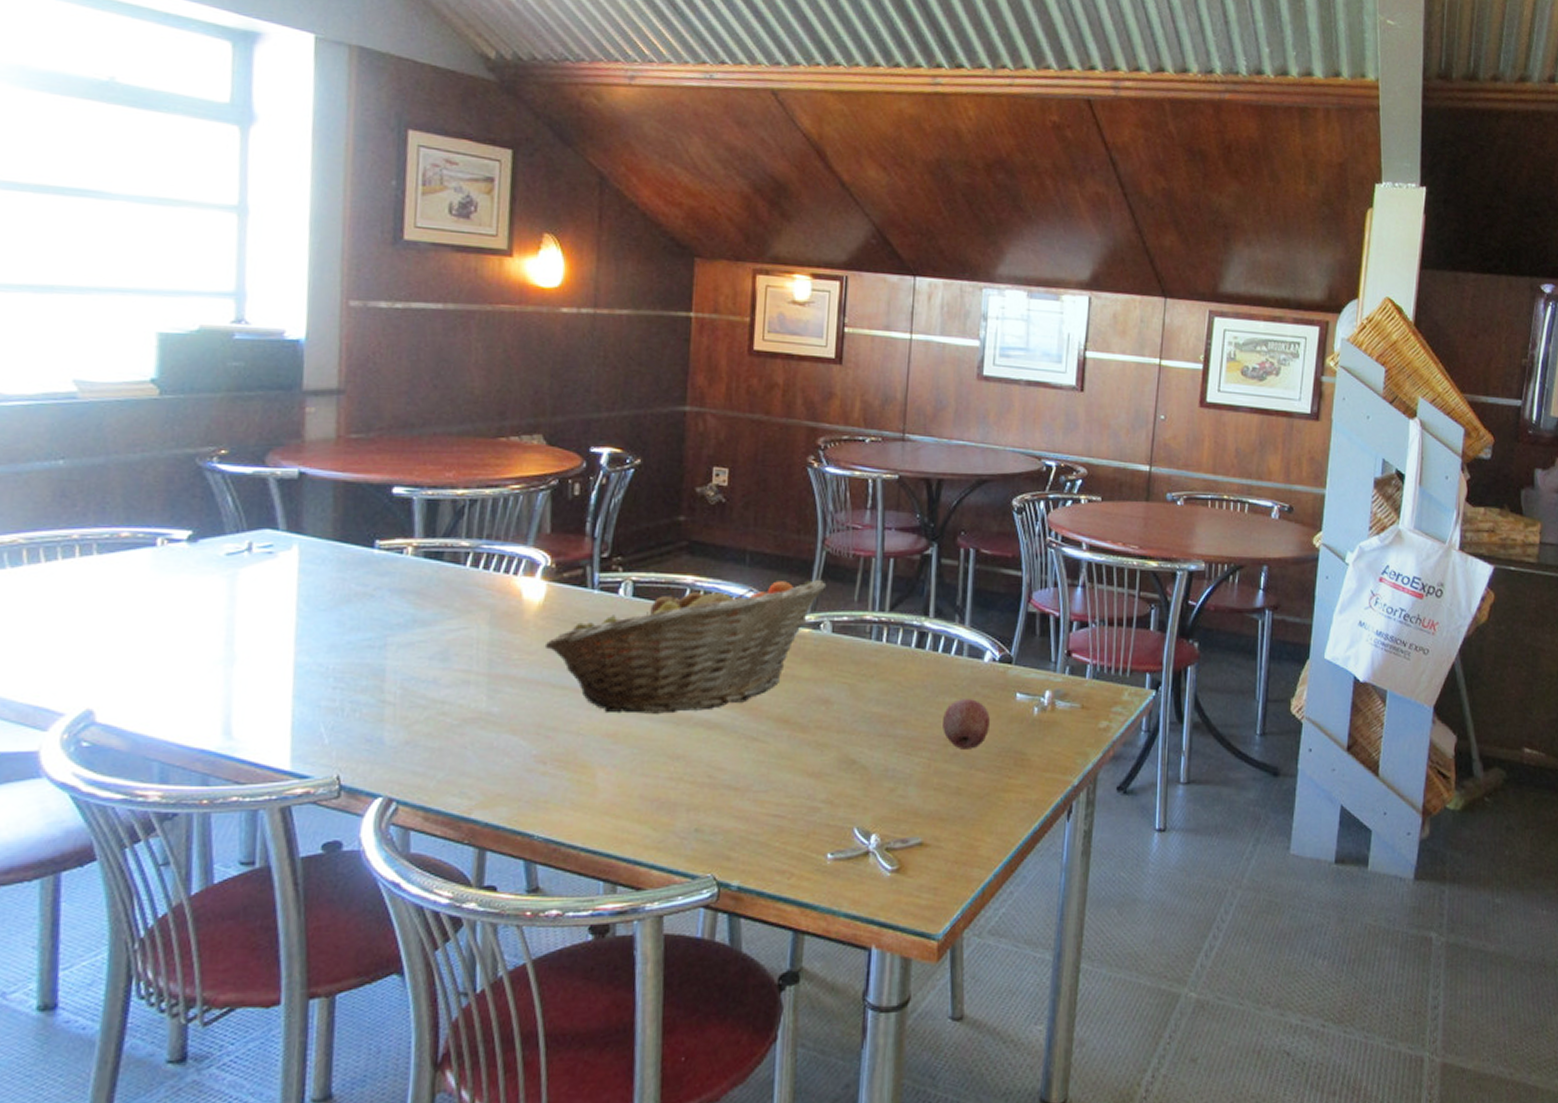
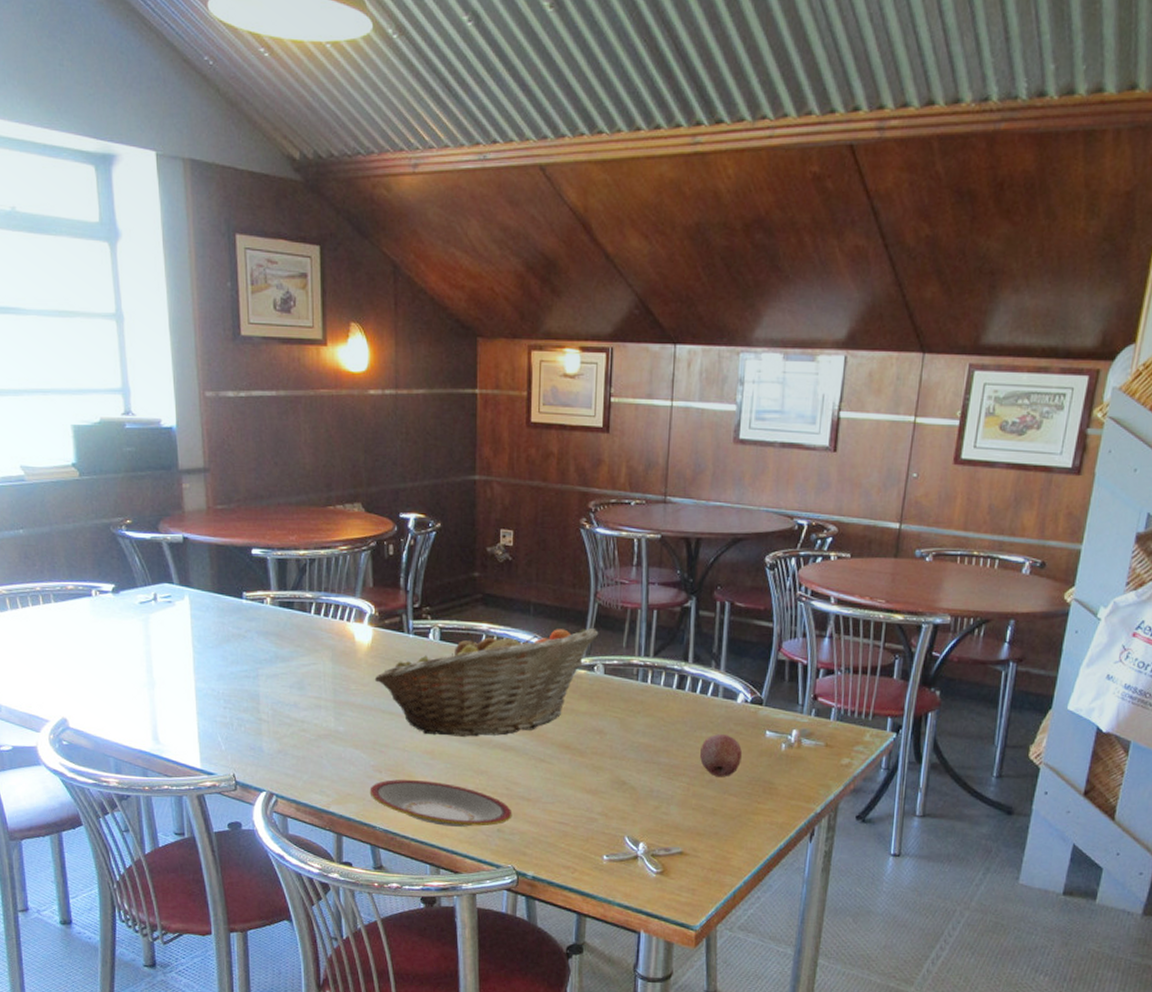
plate: none [528,770,715,829] -> present [369,779,513,827]

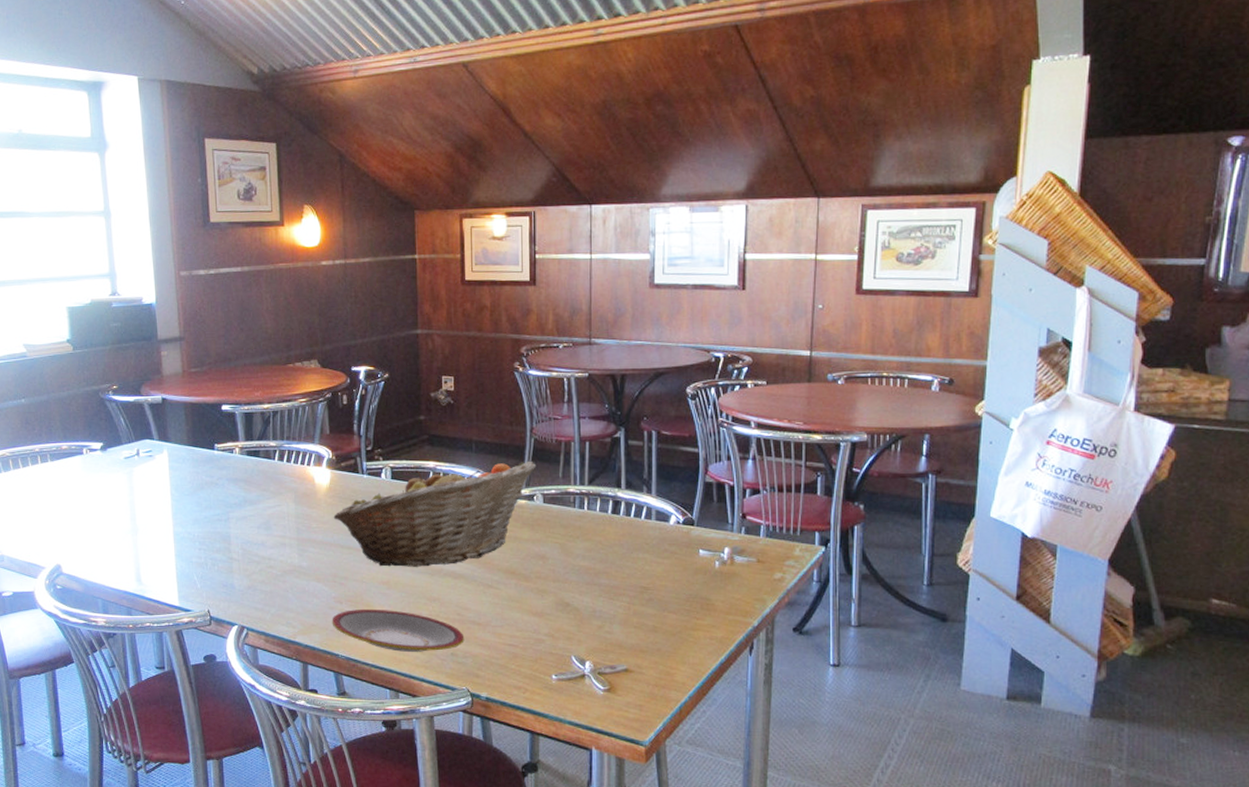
fruit: present [700,734,743,777] -> none [638,555,679,596]

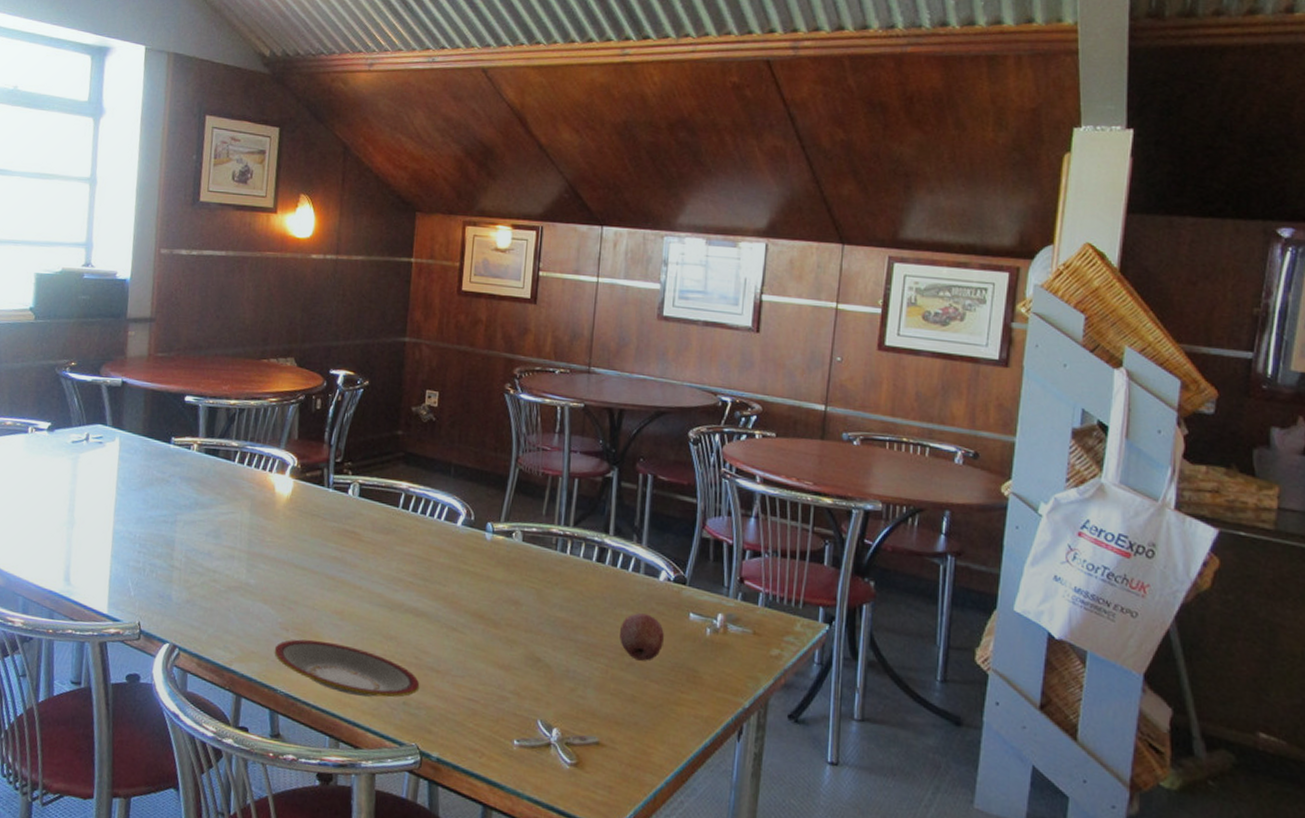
fruit basket: present [333,460,537,567] -> none [290,489,519,600]
fruit: none [638,555,679,596] -> present [620,613,665,661]

